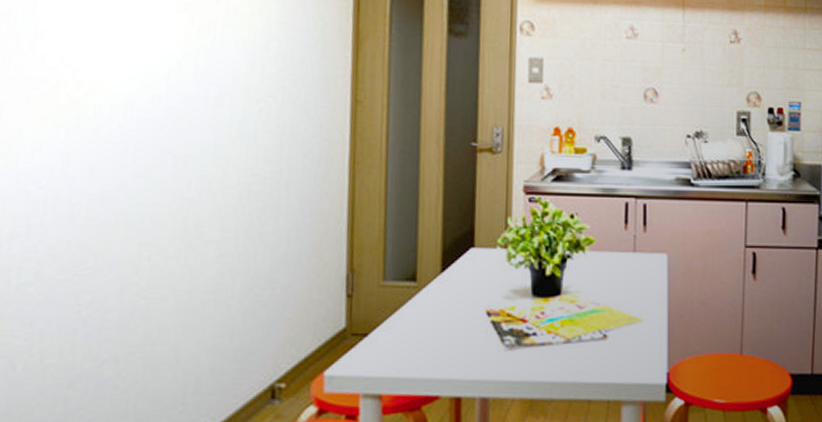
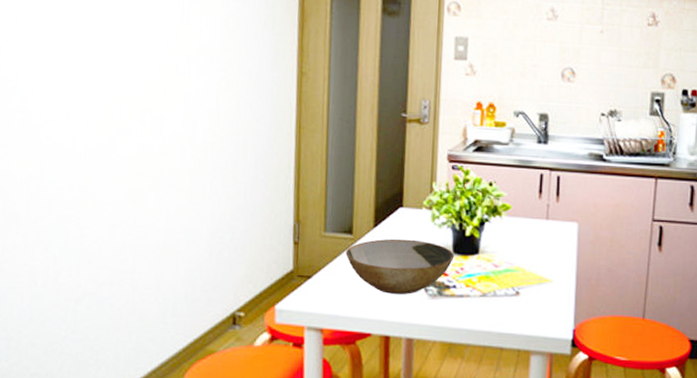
bowl: none [408,283,534,348] -> present [345,238,455,294]

